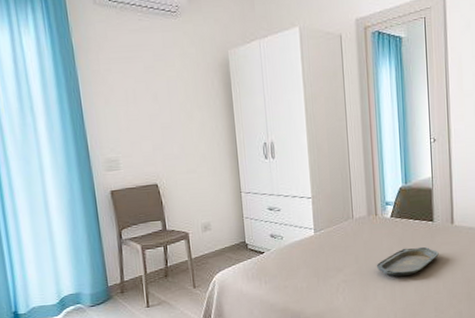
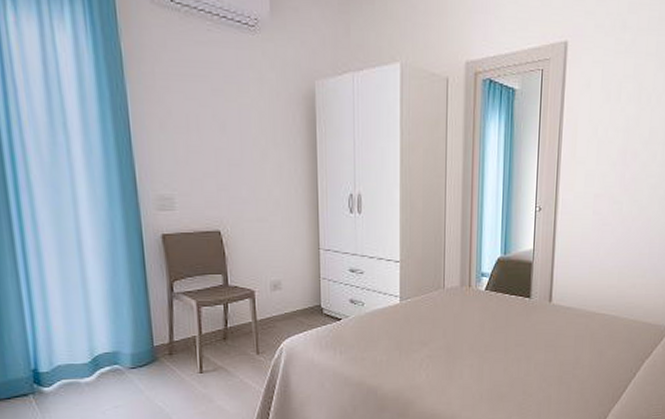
serving tray: present [376,247,439,277] -> none [465,325,533,356]

